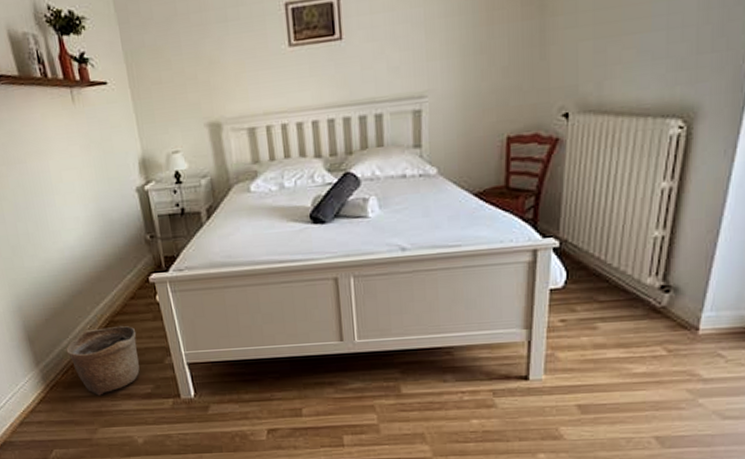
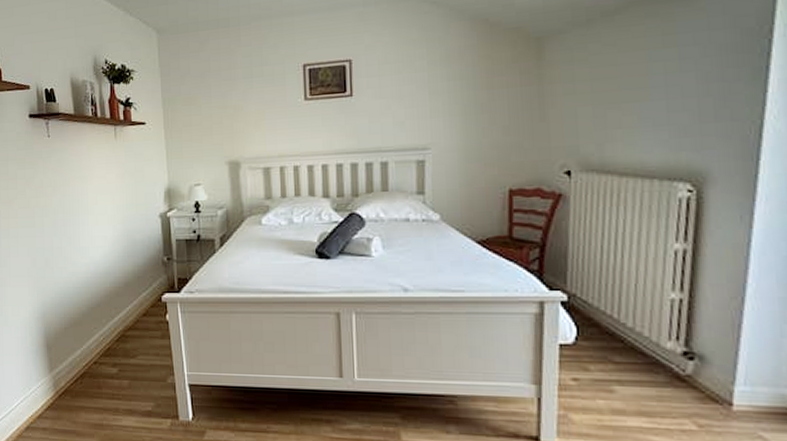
basket: present [66,325,140,396] -> none [79,340,145,408]

